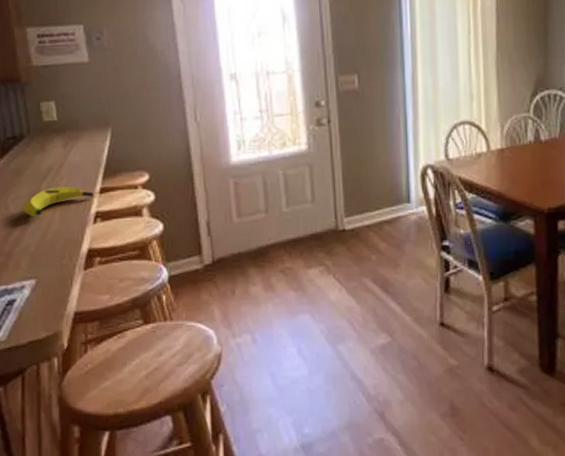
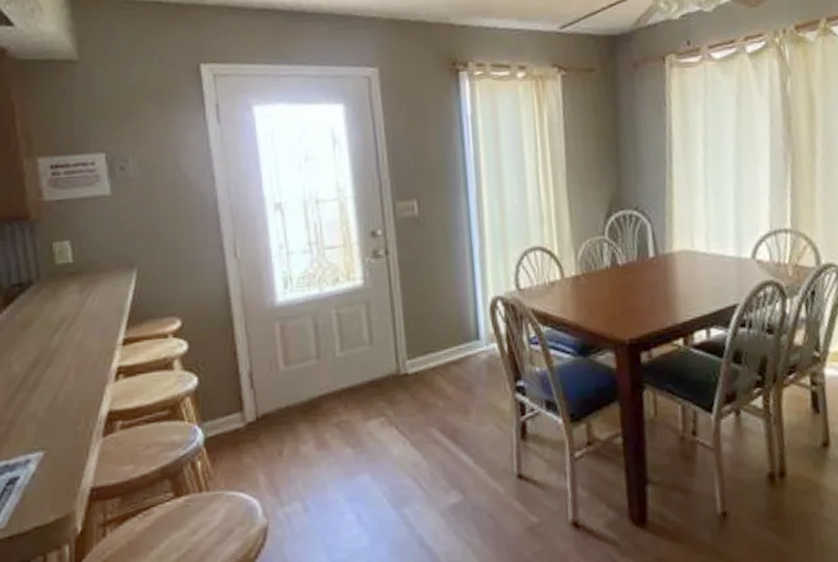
banana: present [22,186,94,217] -> none [29,338,116,377]

